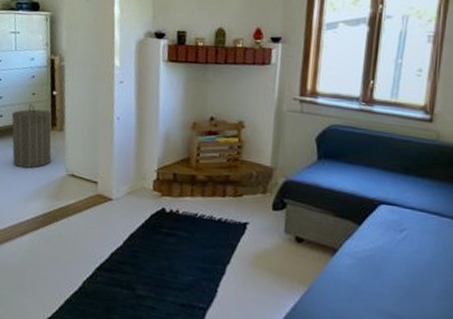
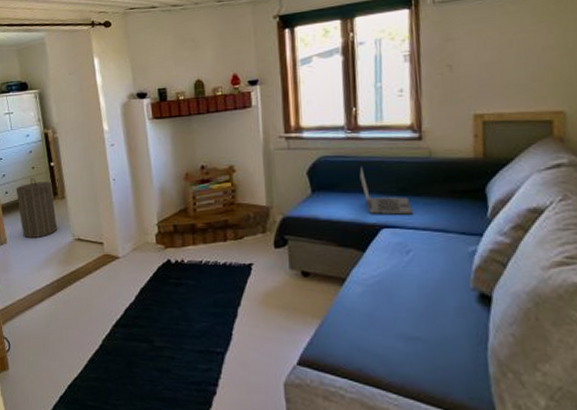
laptop: none [366,139,413,195] -> present [359,166,413,215]

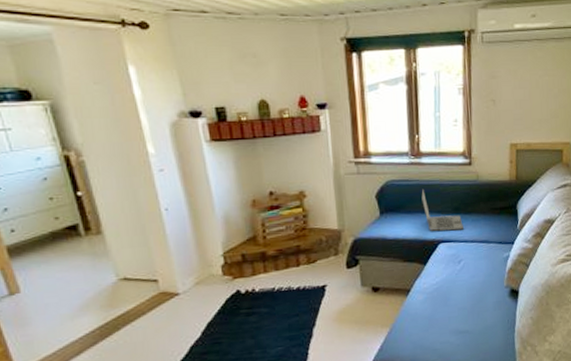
laundry hamper: present [16,177,58,239] -> none [26,210,95,284]

